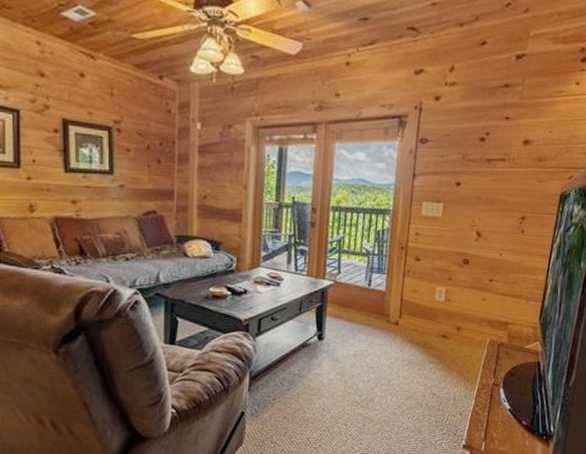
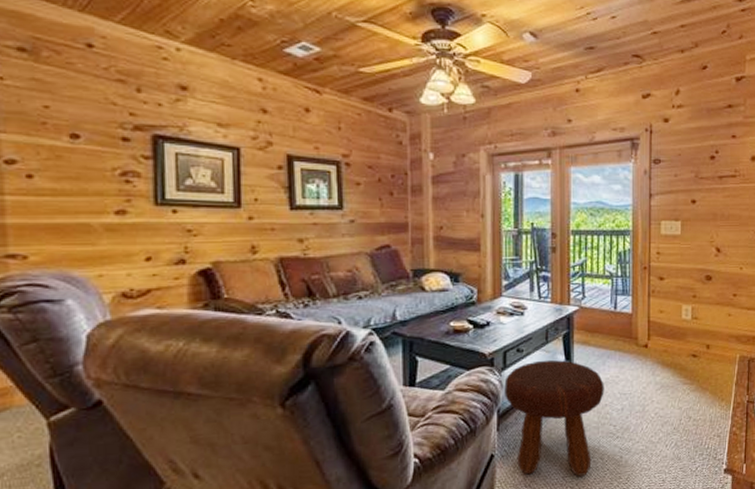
footstool: none [257,329,353,439] -> present [504,359,604,476]

